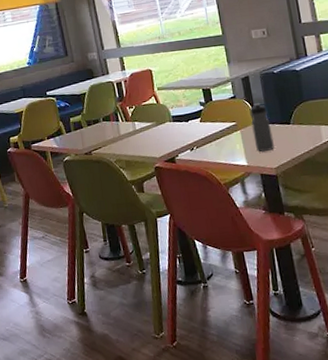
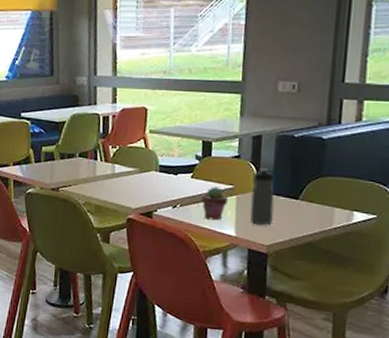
potted succulent: none [212,126,235,155] -> present [202,187,228,220]

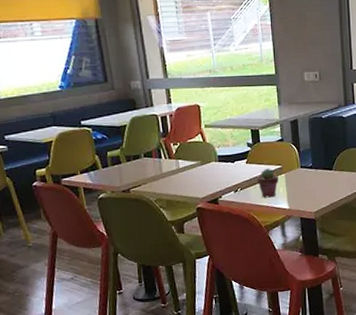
water bottle: present [250,168,275,226] -> none [295,148,316,196]

